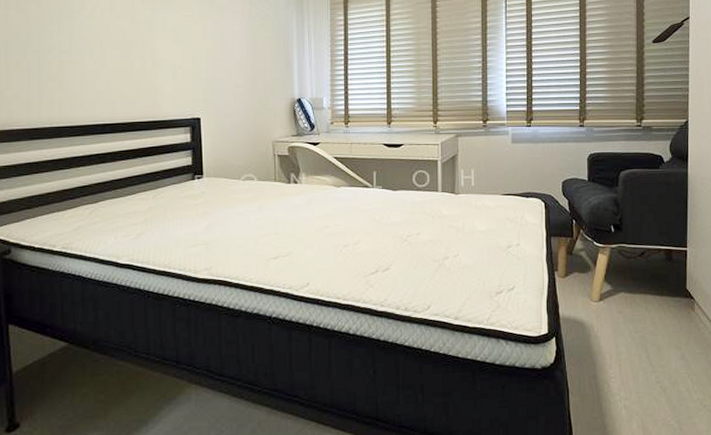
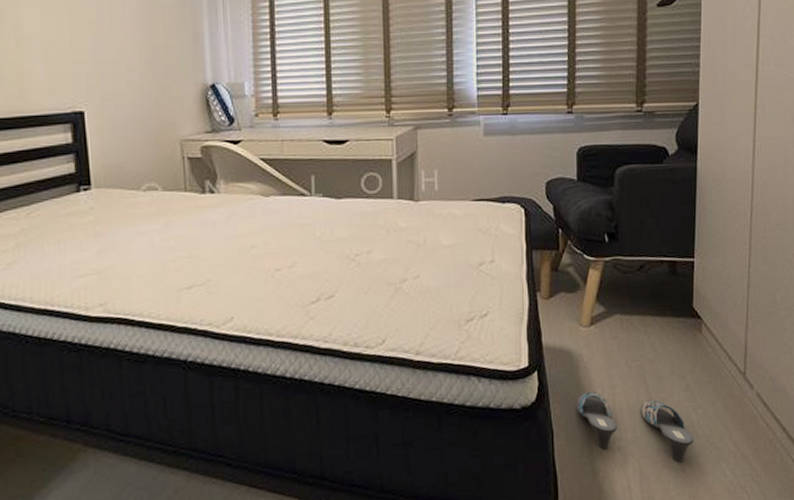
slippers: none [589,356,689,421] -> present [577,391,694,462]

